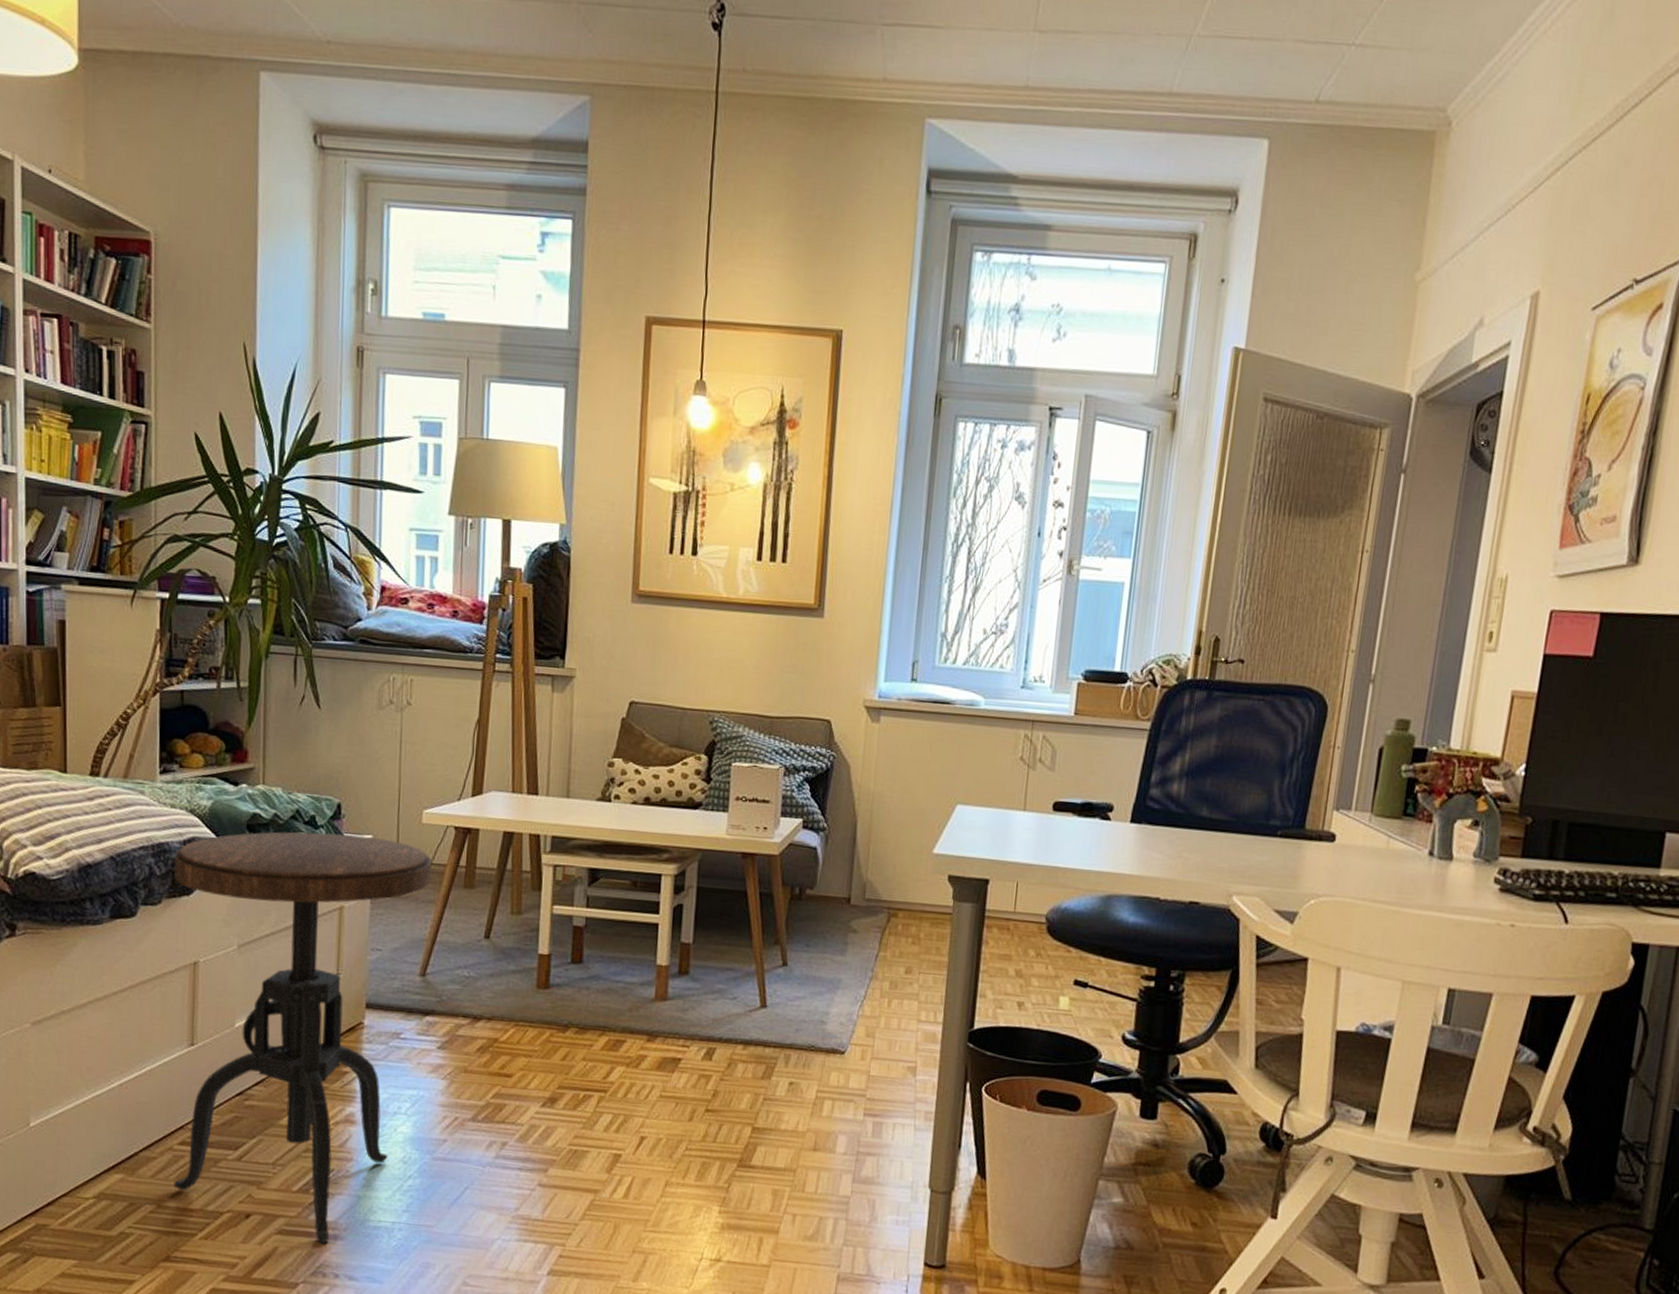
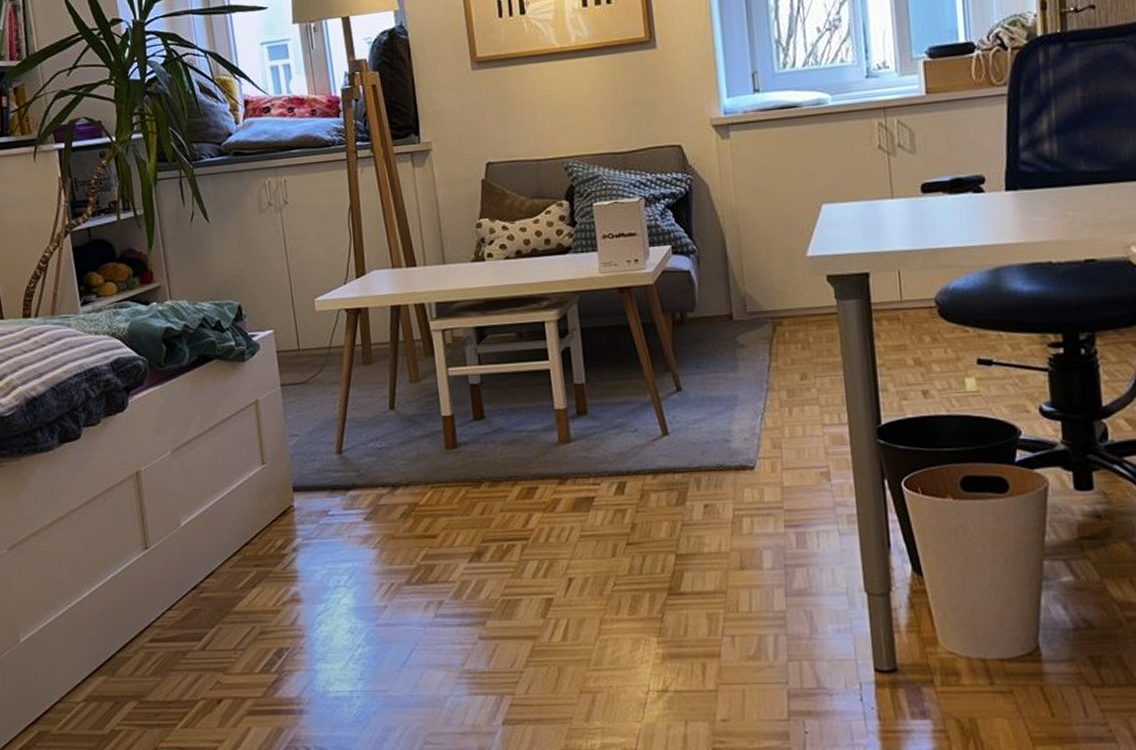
side table: present [174,831,432,1244] -> none [105,331,335,719]

